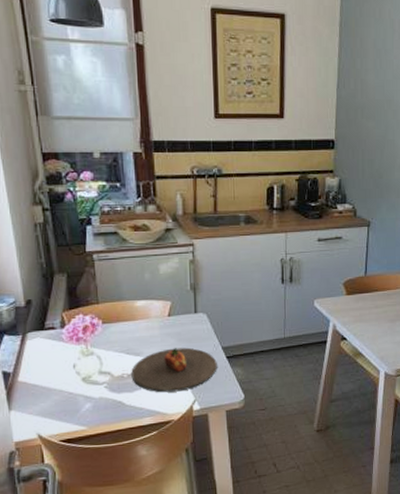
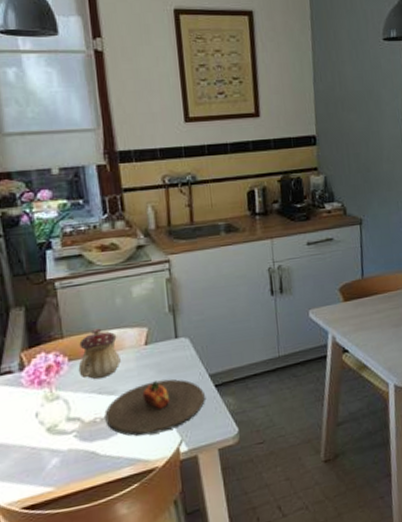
teapot: none [110,298,147,341] -> present [78,328,121,379]

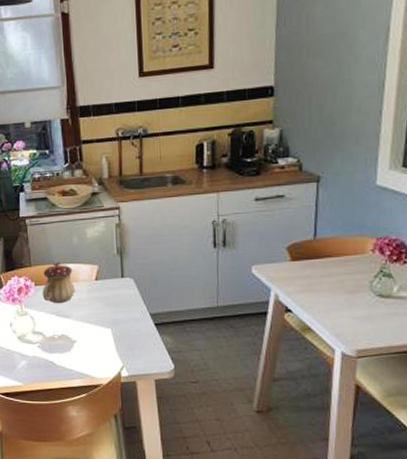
plate: present [105,379,205,437] -> none [61,312,145,356]

